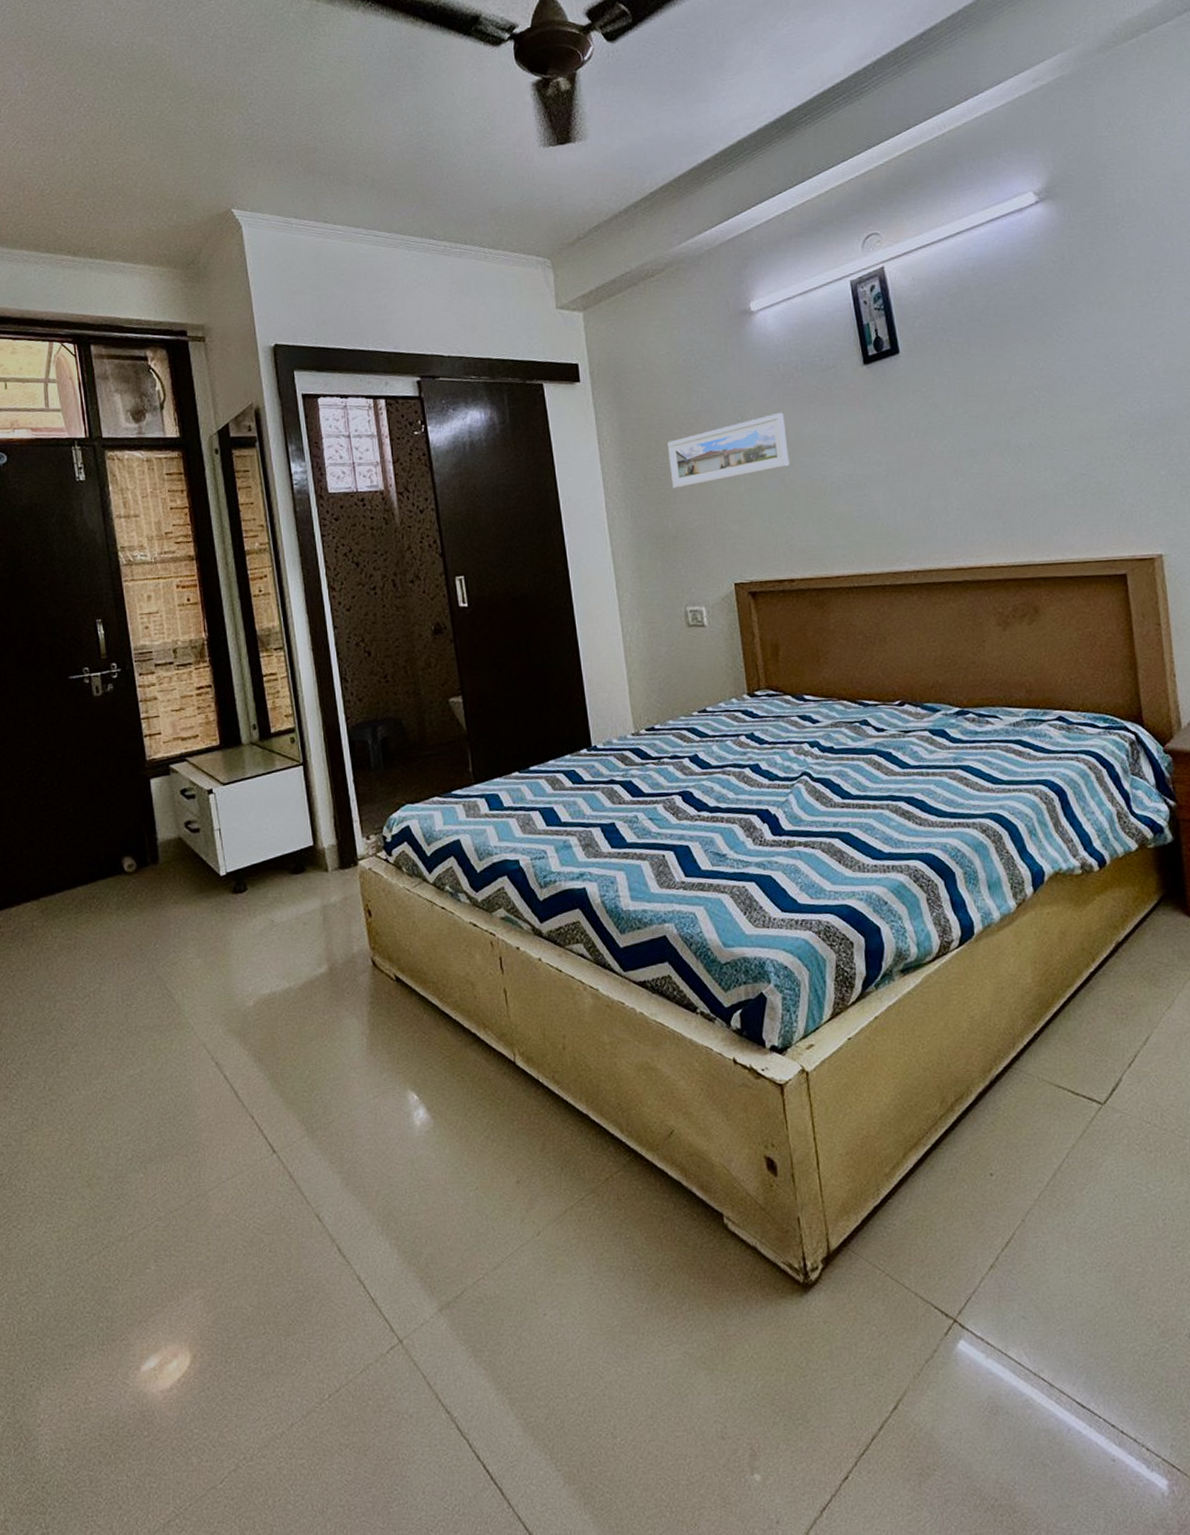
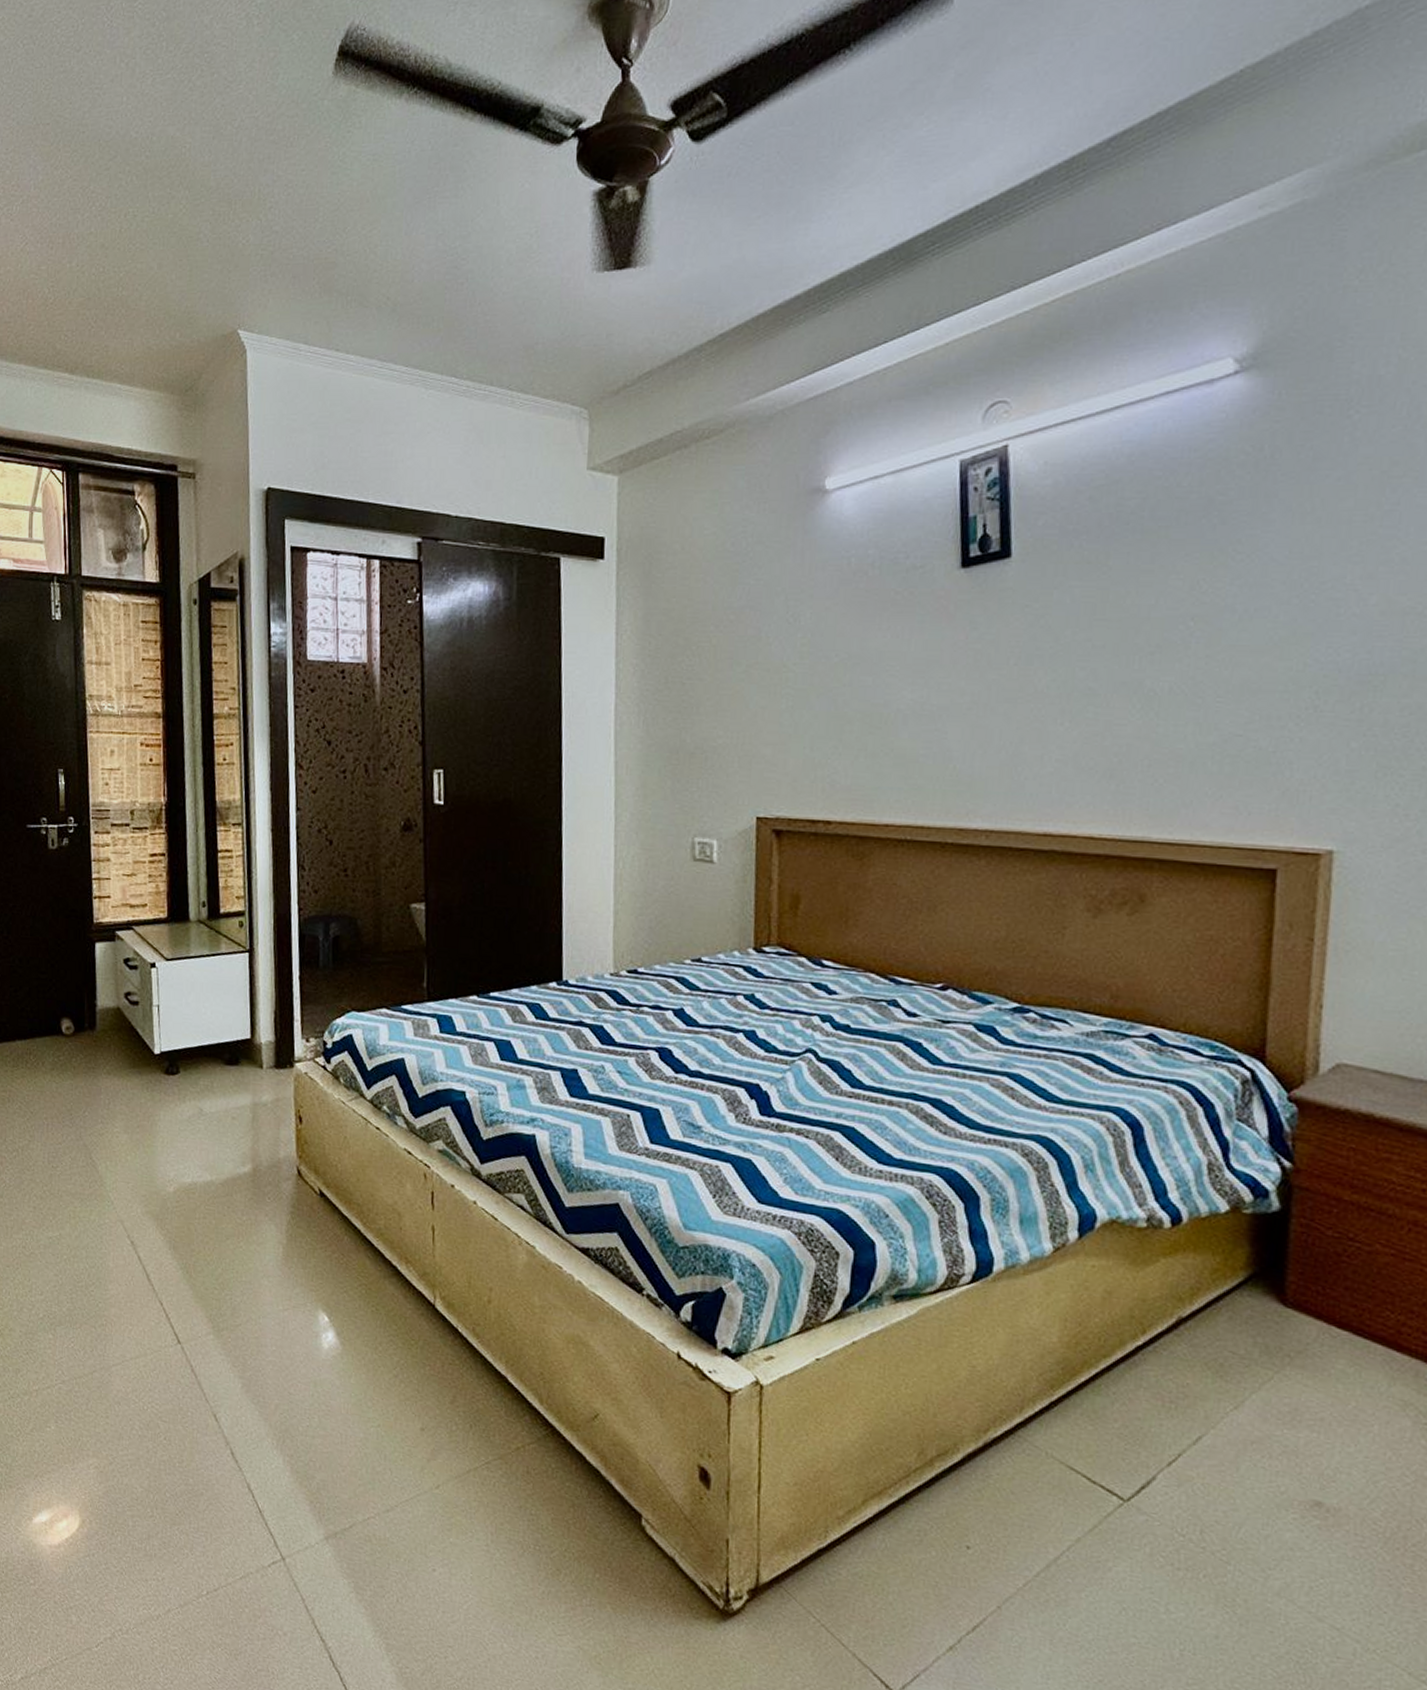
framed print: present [668,412,790,488] -> none [697,617,849,697]

